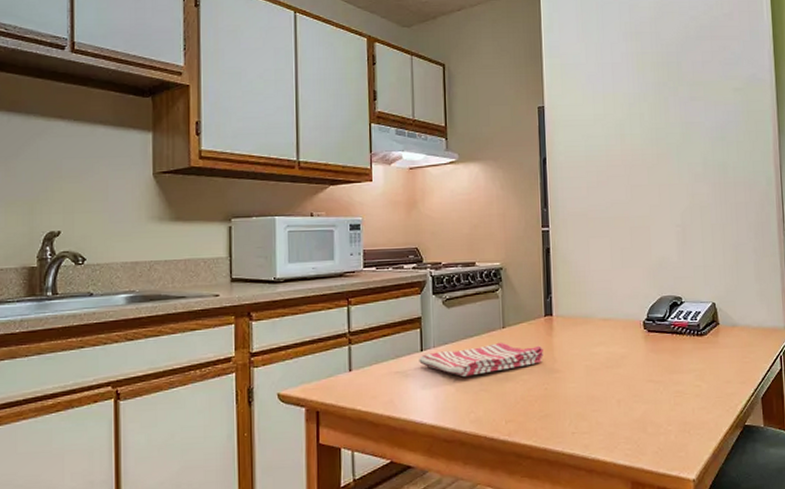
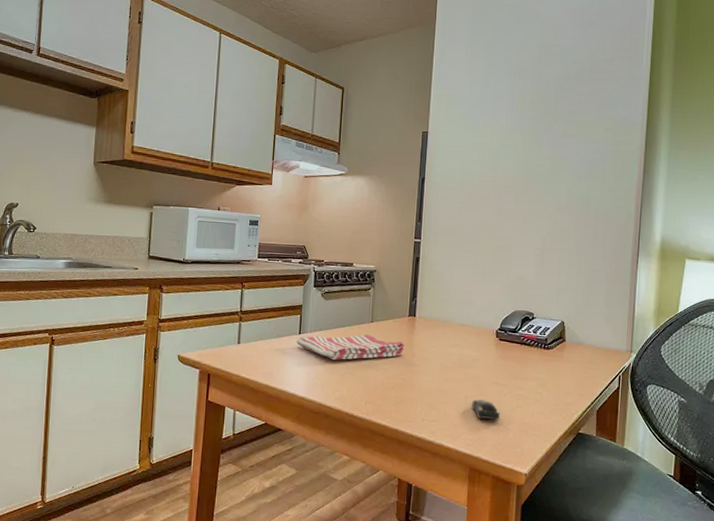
computer mouse: none [626,401,659,424] -> present [472,399,501,421]

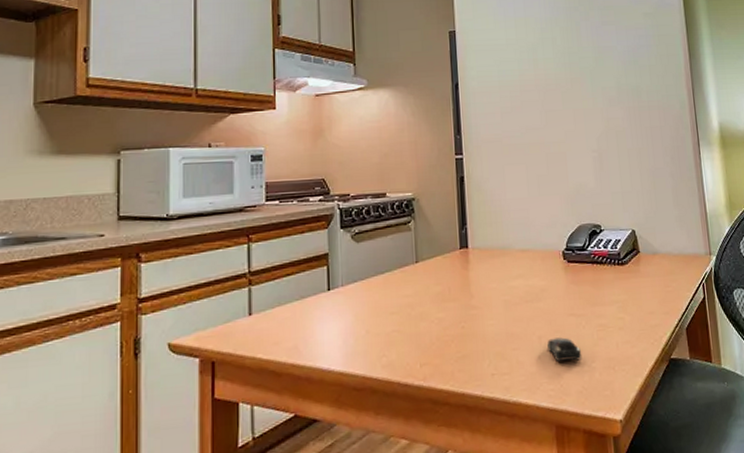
dish towel: present [297,334,404,360] -> none [326,278,460,317]

